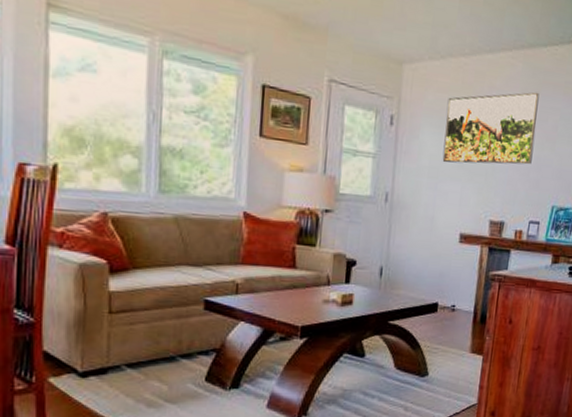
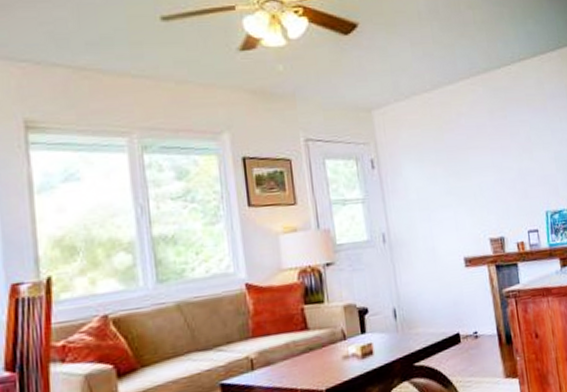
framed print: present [442,92,539,165] -> none [421,109,515,193]

